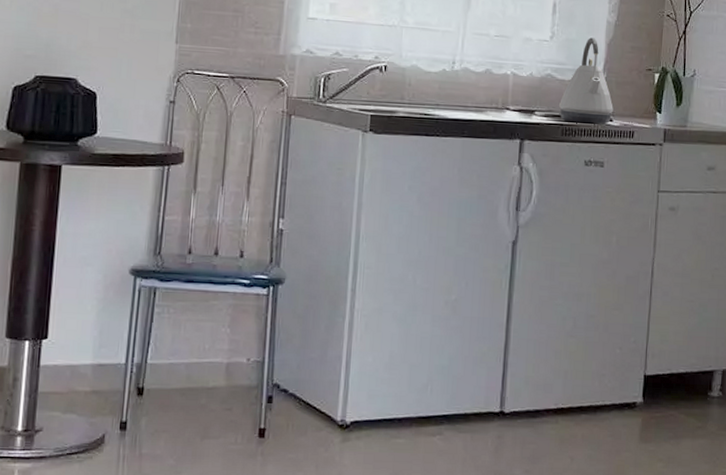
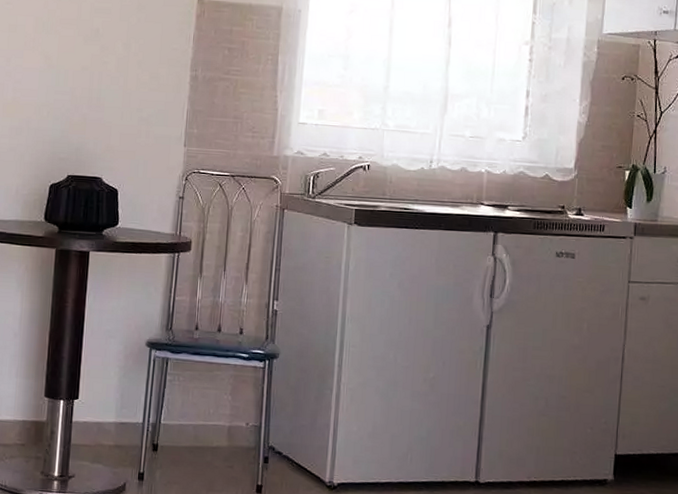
kettle: present [558,37,613,126] -> none [530,137,584,220]

